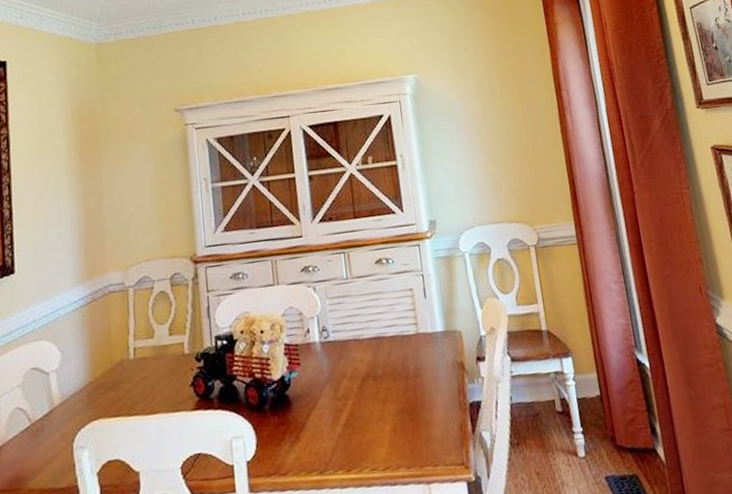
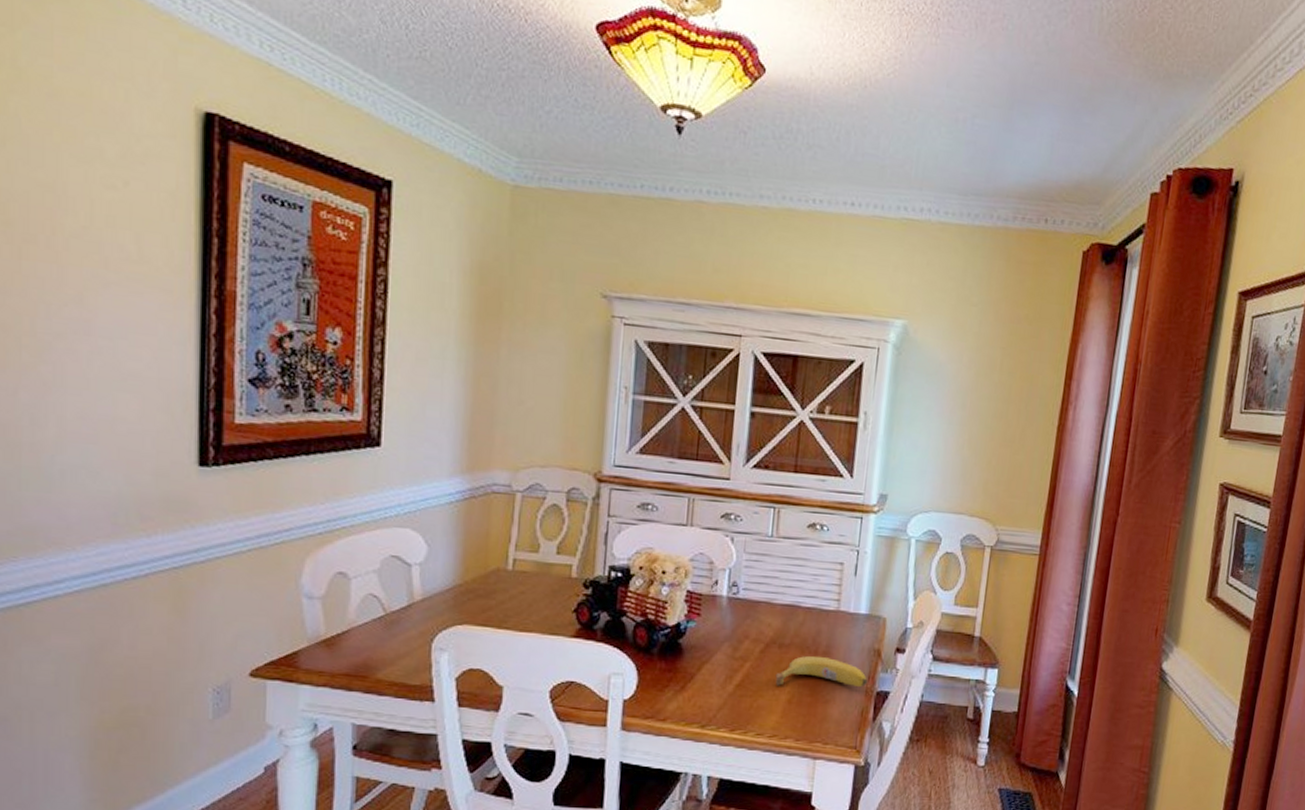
fruit: none [376,379,460,418] -> present [775,656,868,688]

